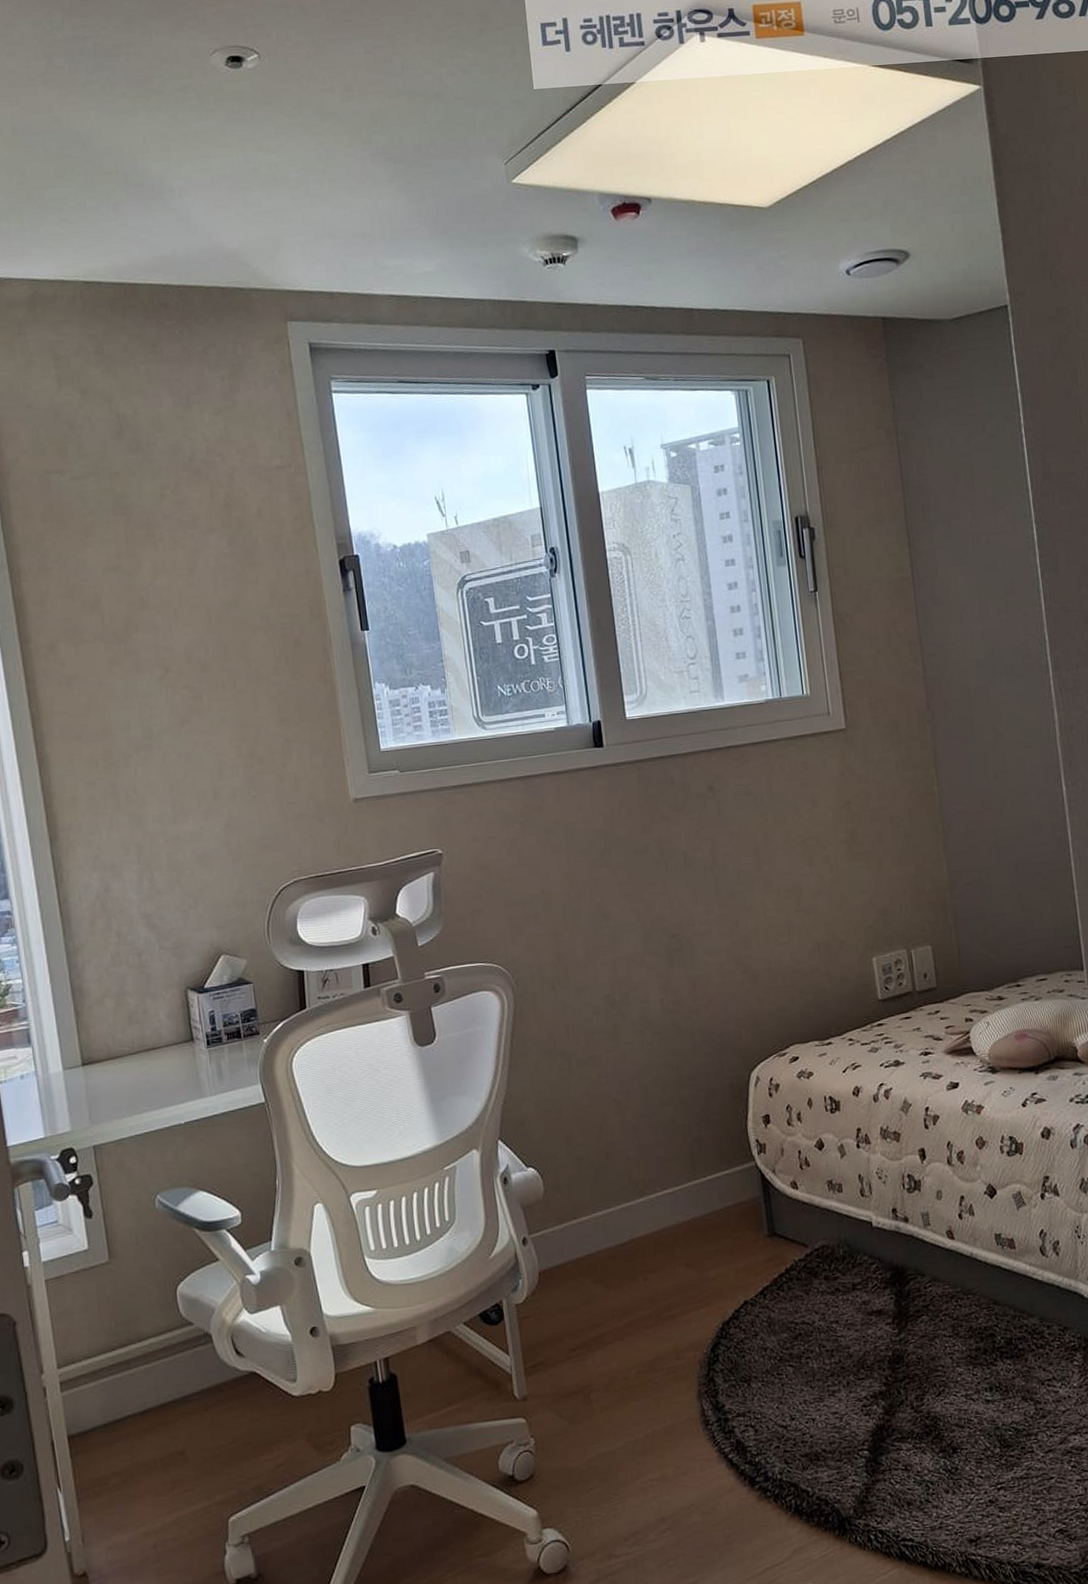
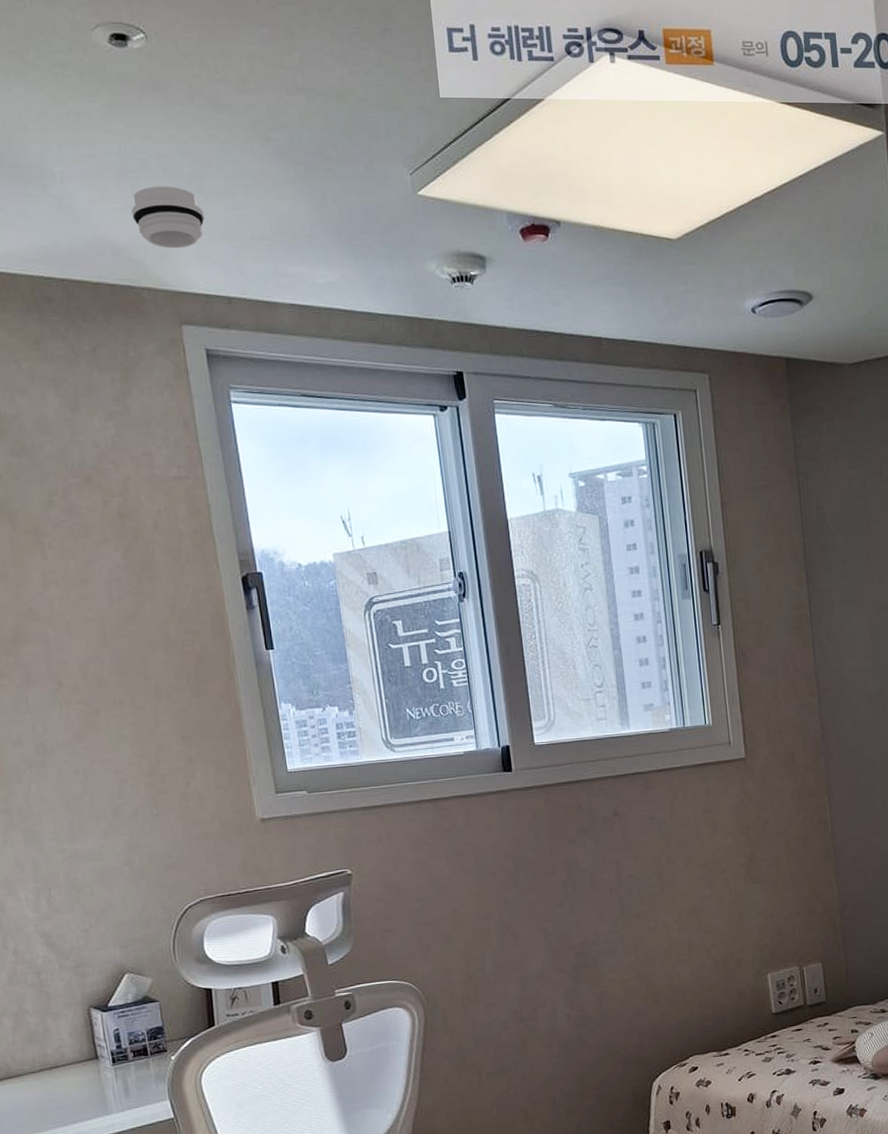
smoke detector: none [243,192,310,251] -> present [131,186,205,249]

